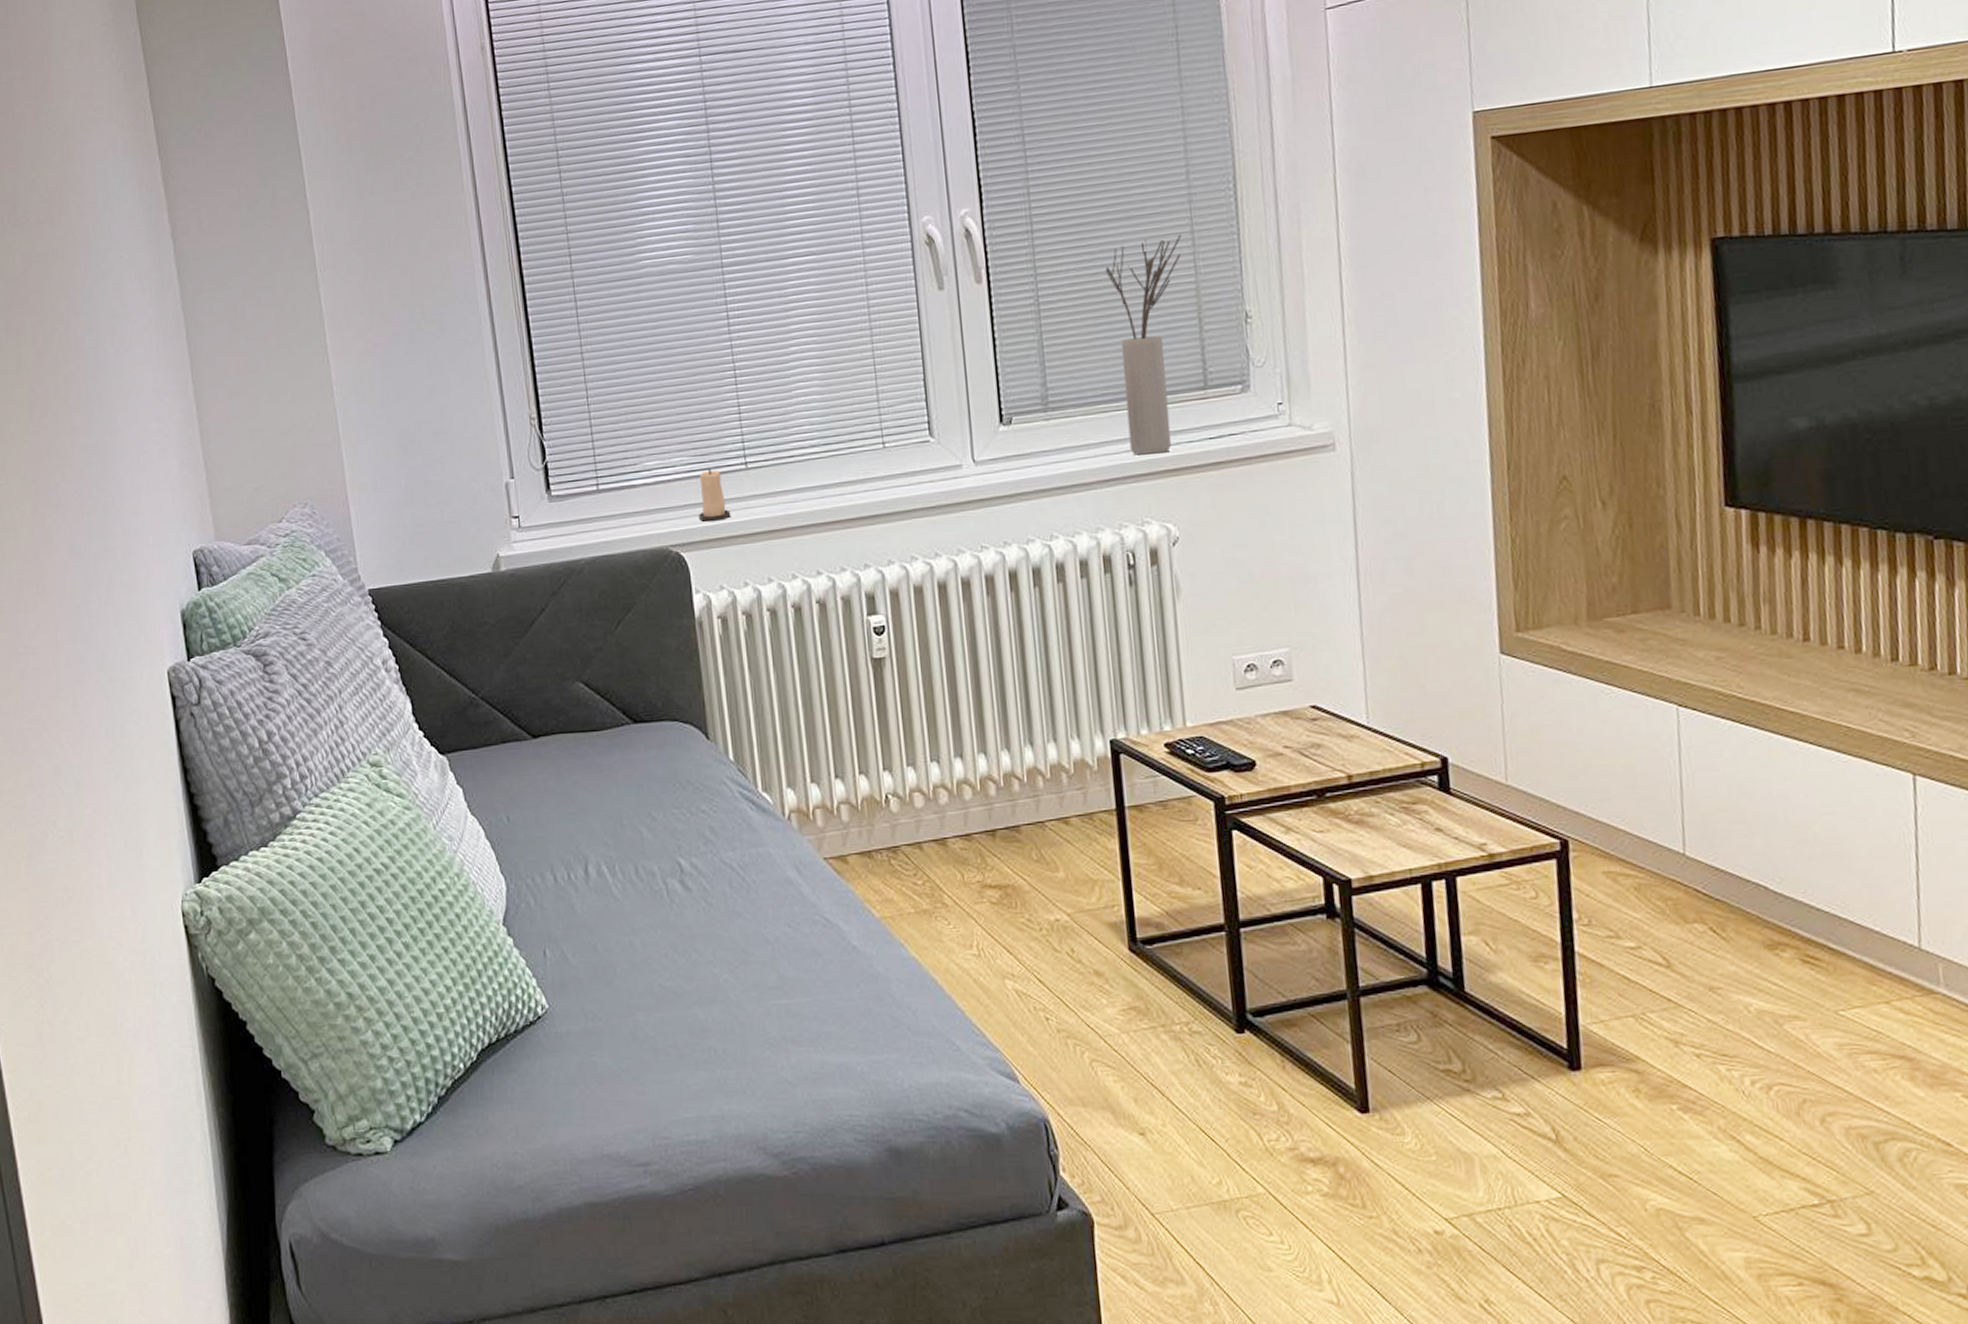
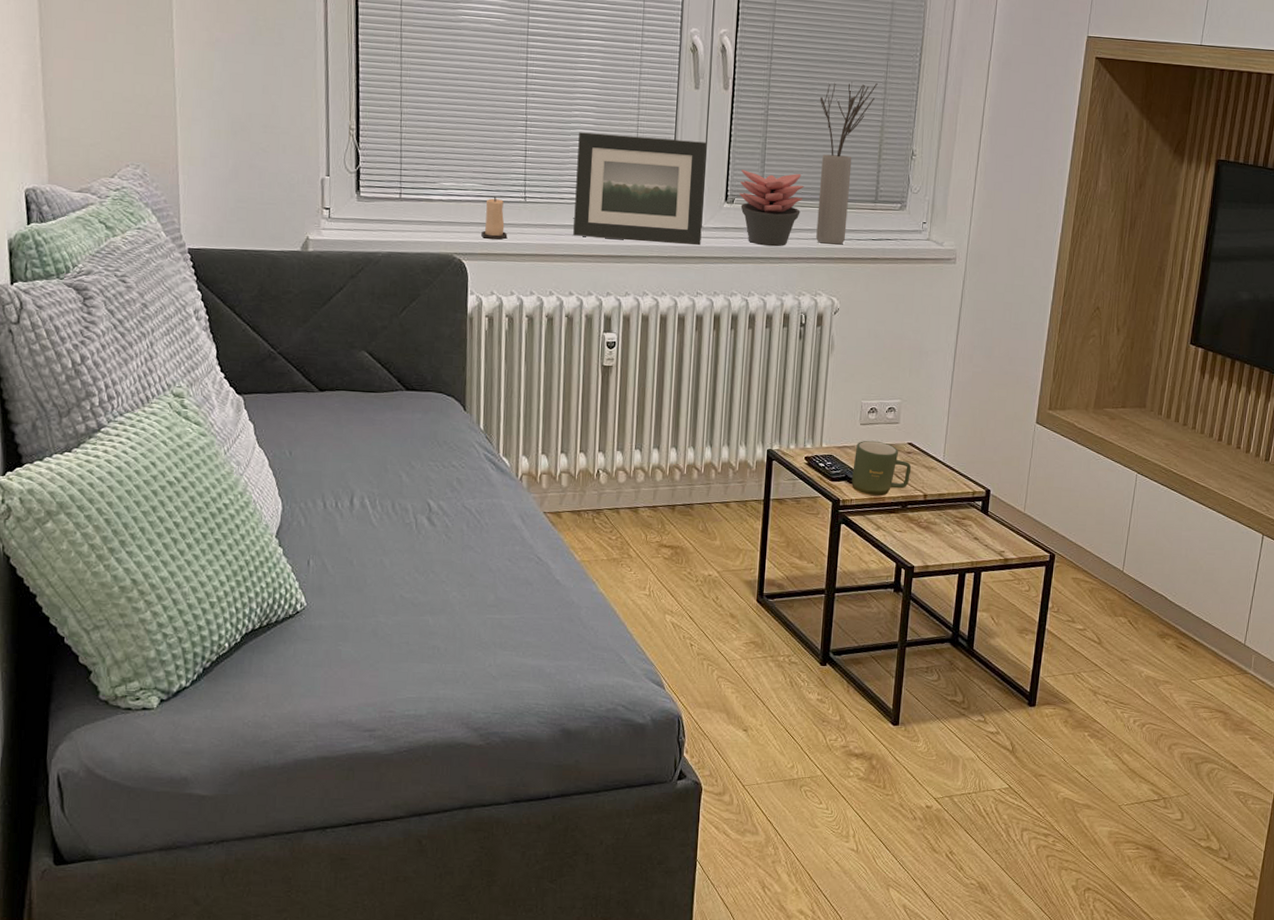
picture frame: none [801,353,977,501] -> present [573,132,707,246]
succulent plant: none [1015,371,1104,473] -> present [739,170,804,247]
mug: none [1235,708,1322,787] -> present [852,440,912,497]

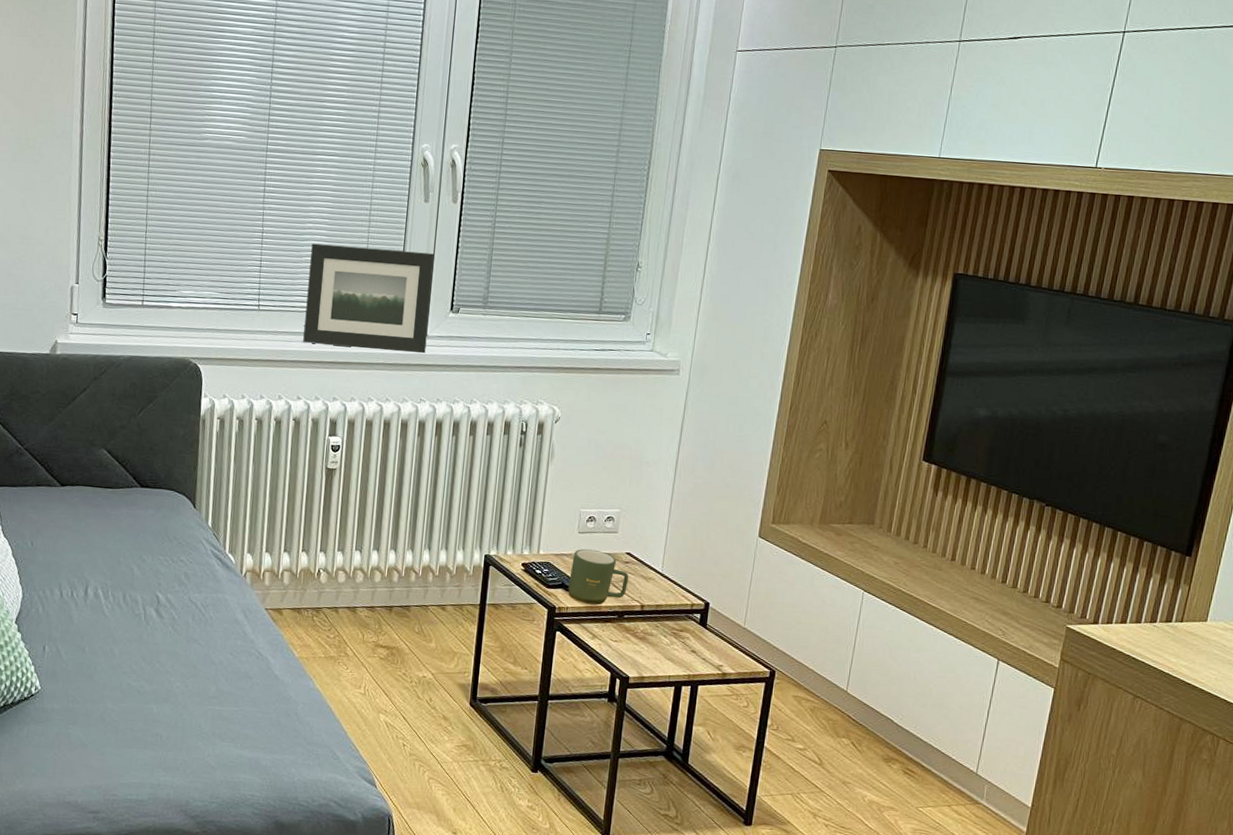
candle: present [481,196,508,241] -> none [216,304,241,346]
succulent plant: present [739,170,804,247] -> none [464,280,529,356]
vase: present [816,81,878,245] -> none [539,195,605,355]

